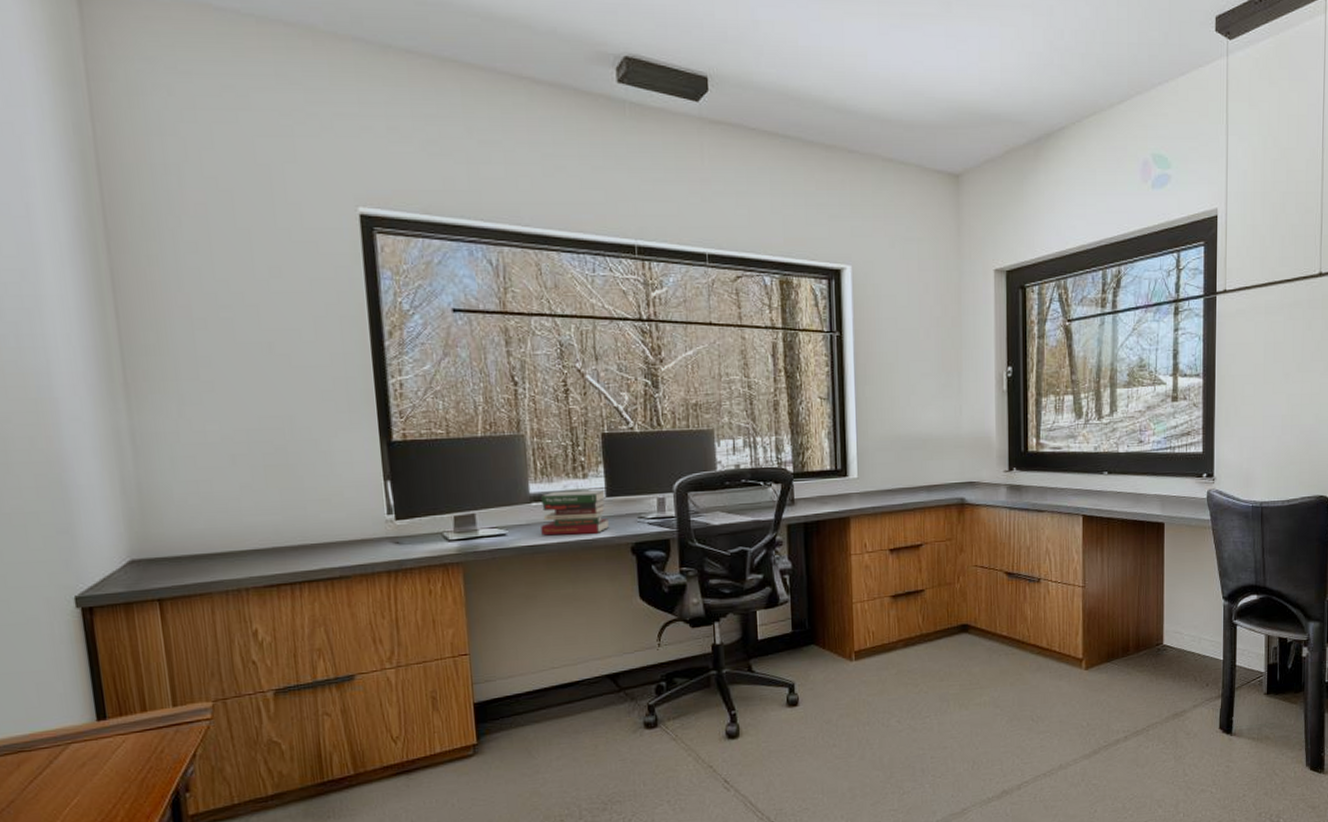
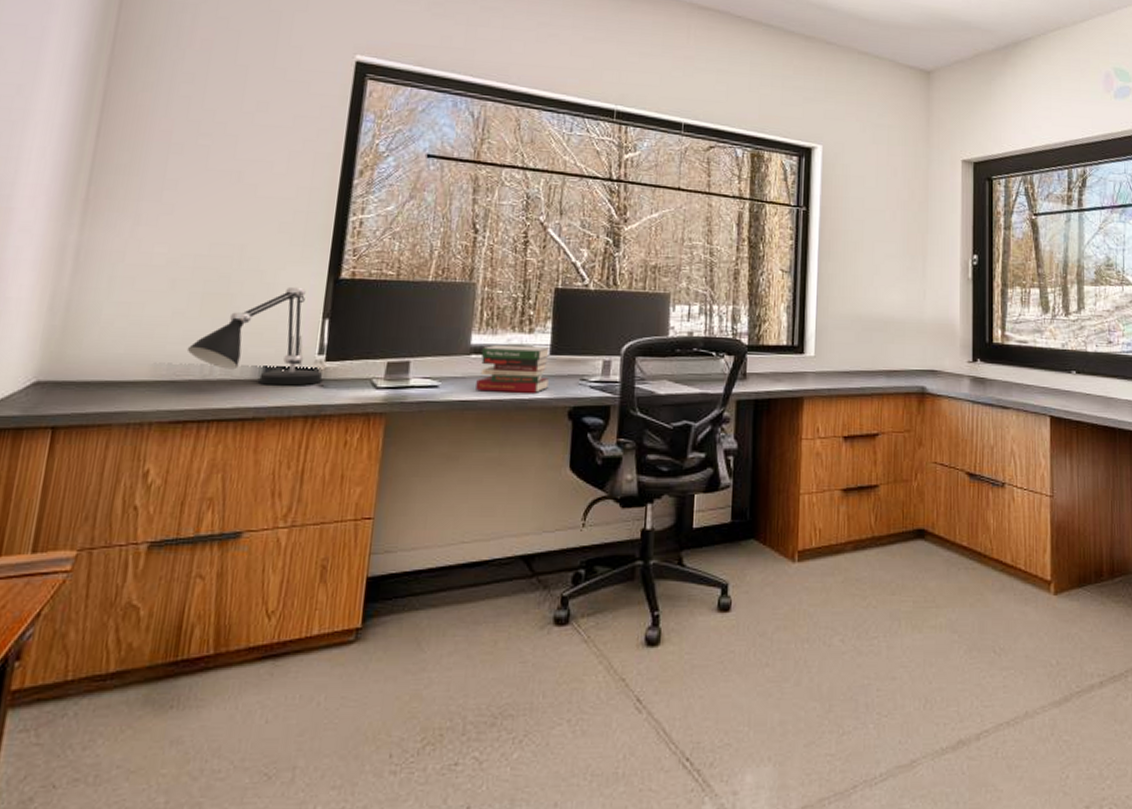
desk lamp: none [262,452,395,547] -> present [186,286,322,386]

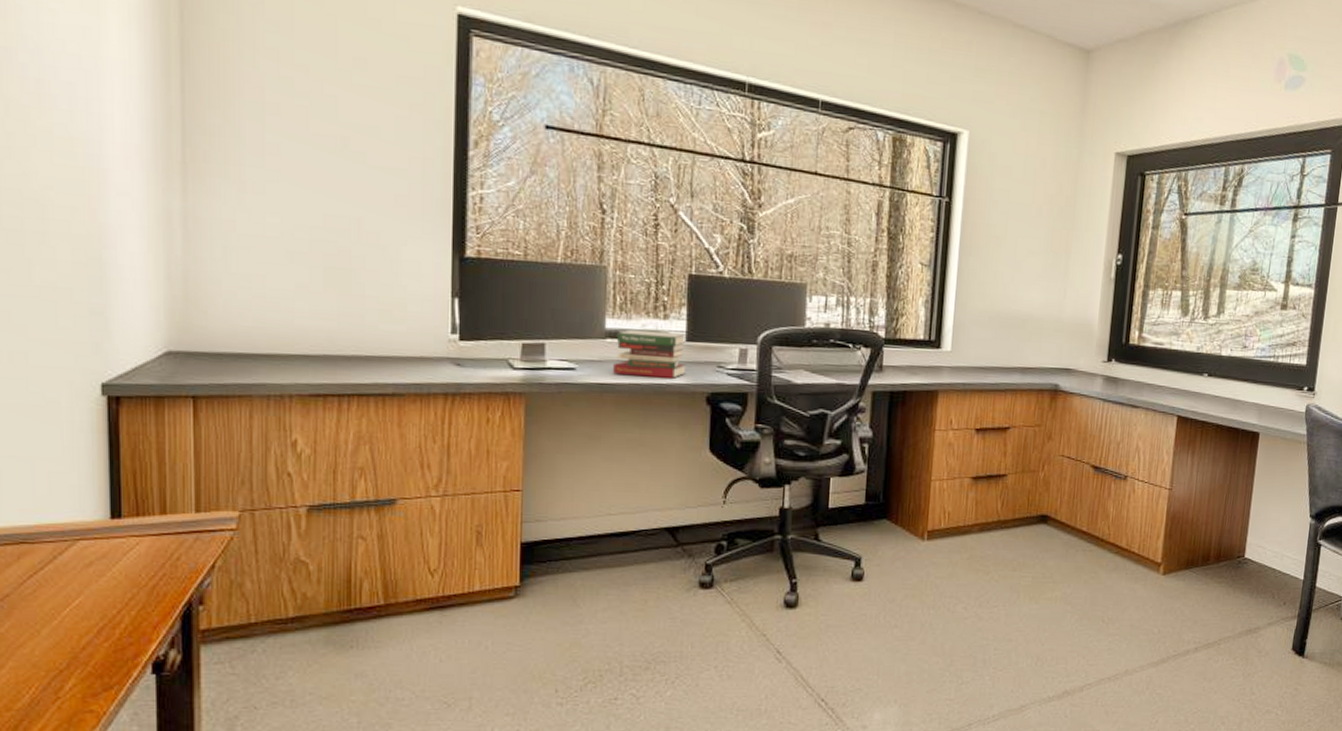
desk lamp: present [186,286,322,386] -> none [316,263,457,365]

